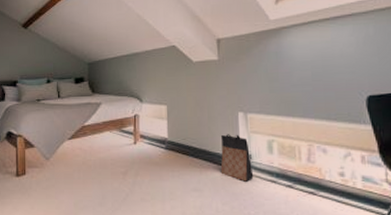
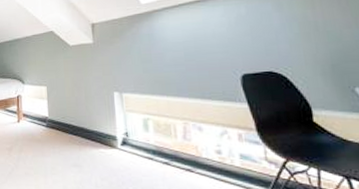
bag: present [220,134,254,182] -> none [98,113,131,158]

